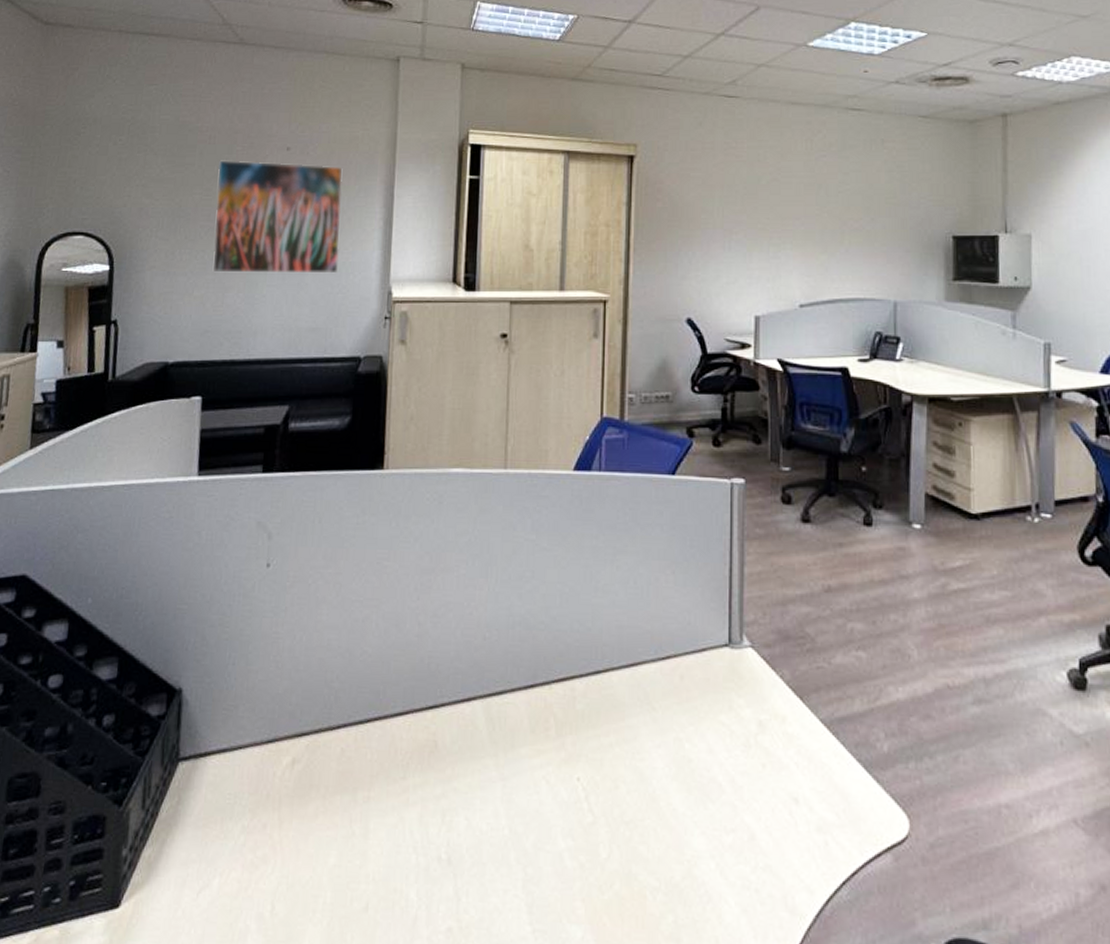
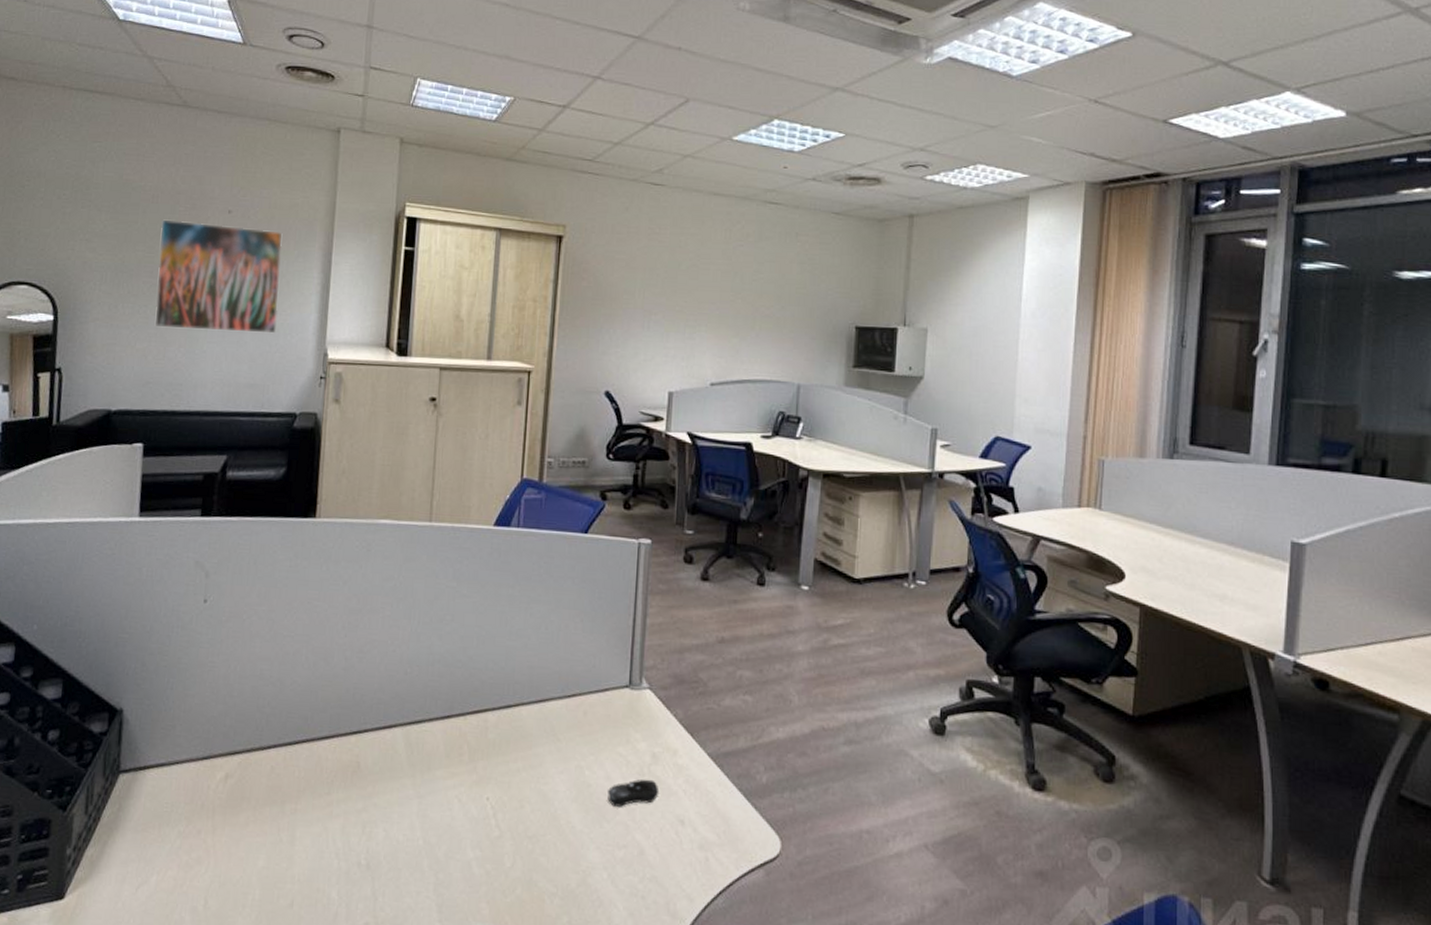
computer mouse: none [711,751,769,785] -> present [608,779,660,807]

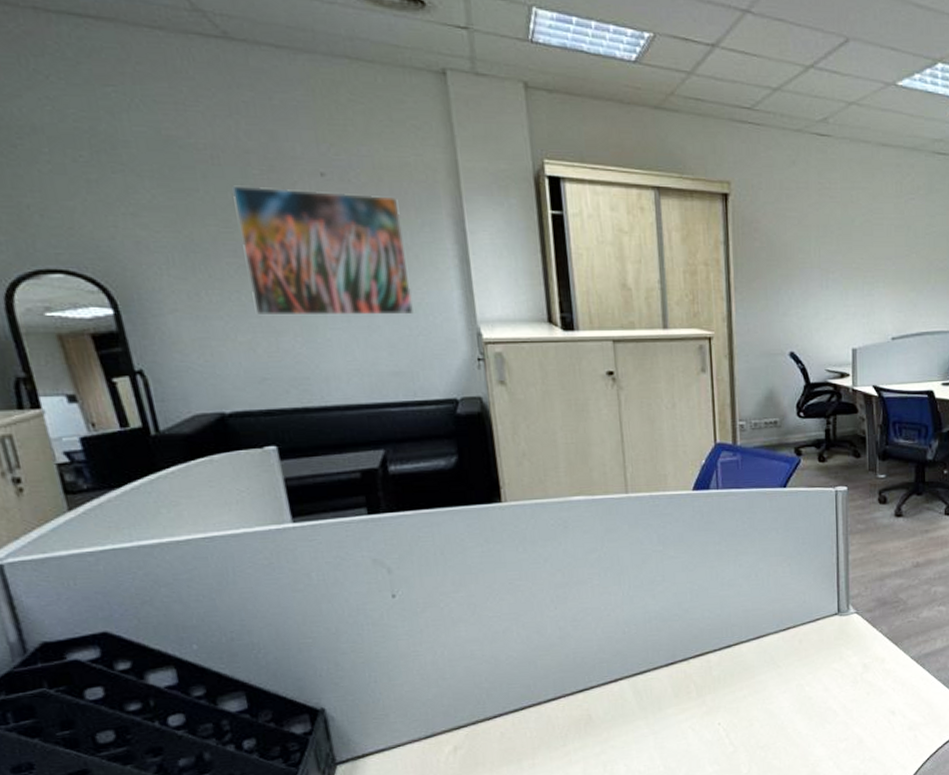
computer mouse: present [608,779,660,807] -> none [827,684,872,711]

